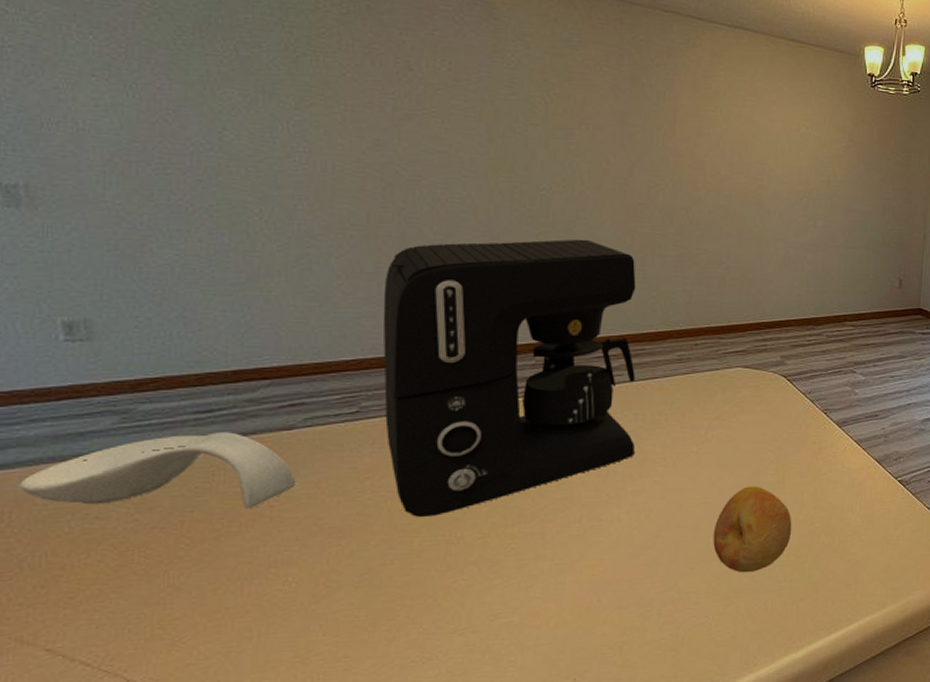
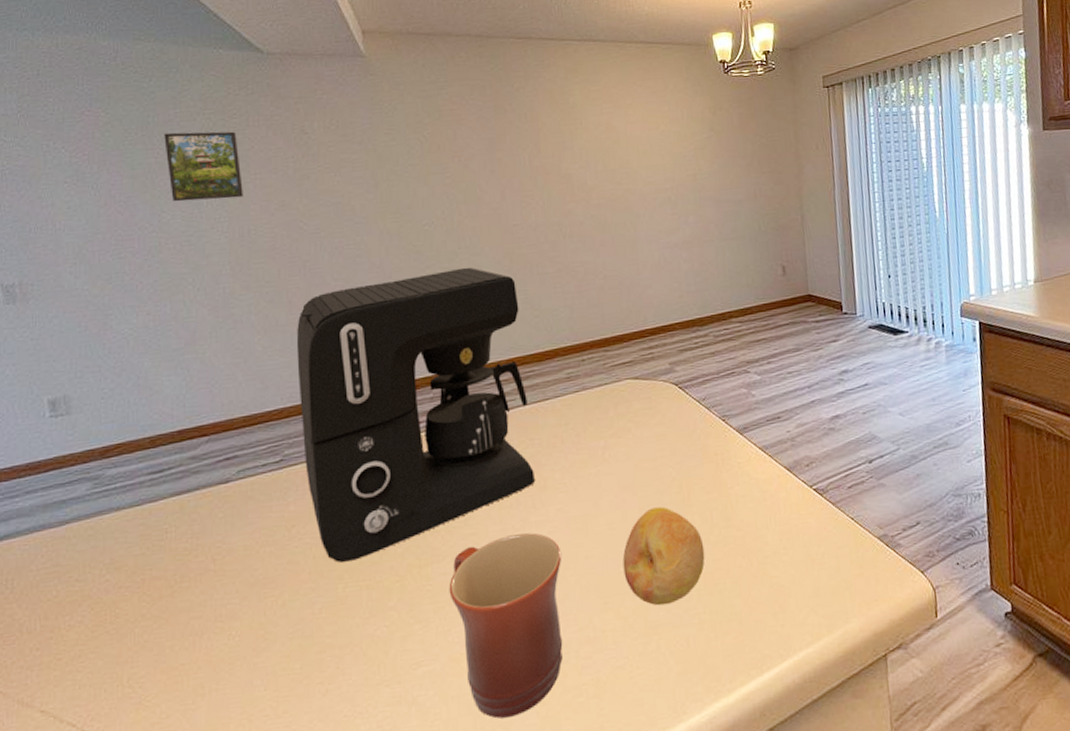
spoon rest: present [19,432,296,508] -> none [19,489,234,569]
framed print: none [230,39,329,128] -> present [164,131,243,202]
mug: none [534,501,654,667] -> present [448,533,563,719]

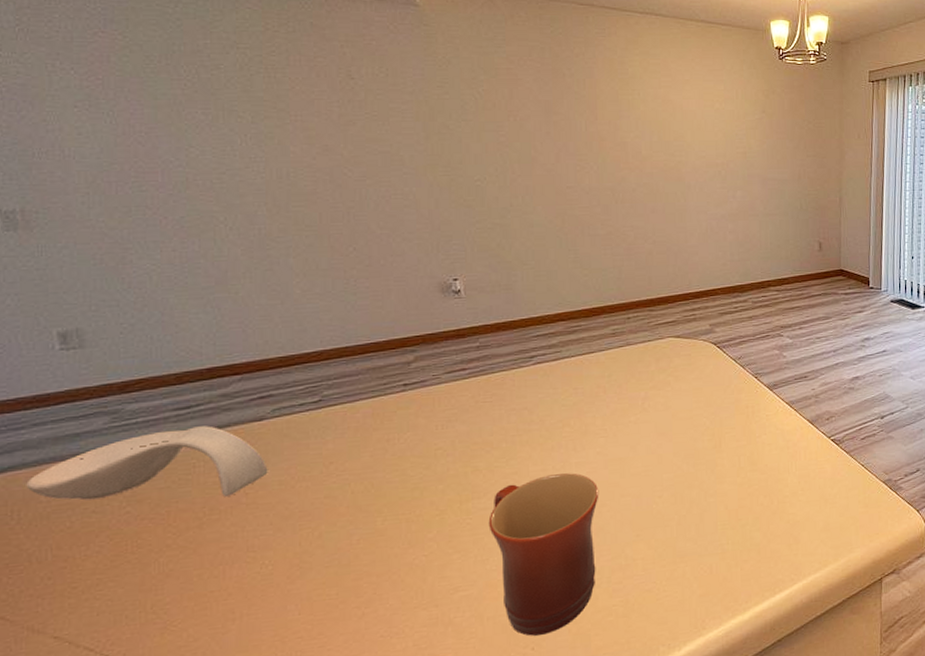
spoon rest: none [19,489,234,569] -> present [26,426,268,500]
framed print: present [164,131,243,202] -> none [192,64,282,138]
coffee maker: present [296,267,535,563] -> none [338,224,576,498]
fruit: present [622,506,705,606] -> none [656,452,731,538]

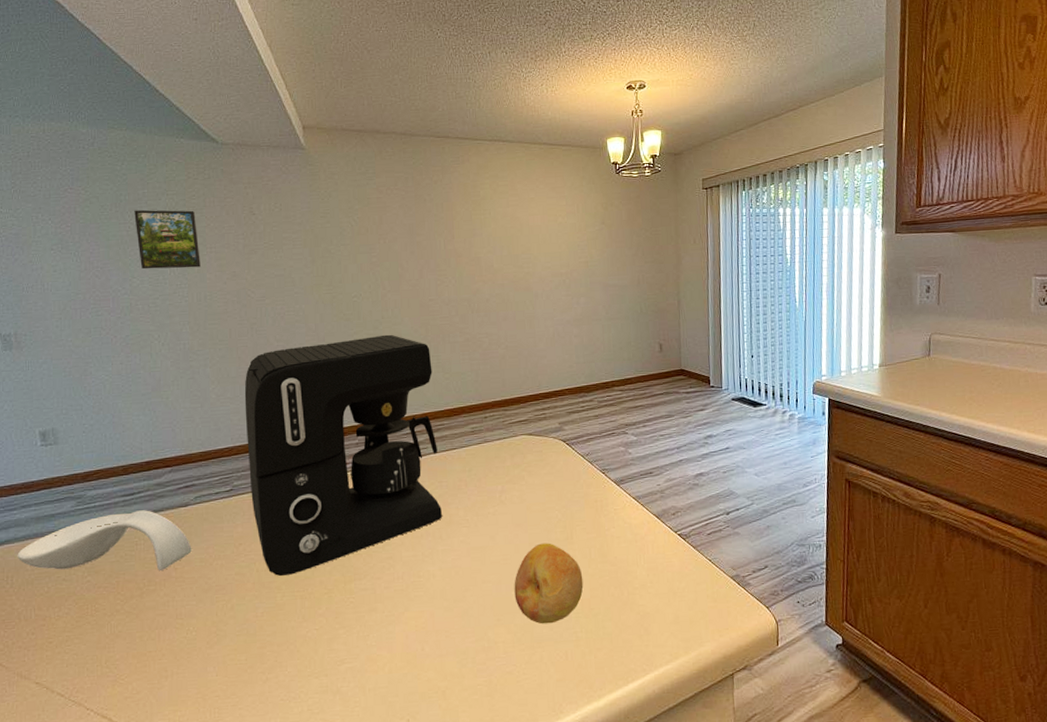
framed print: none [192,64,282,138] -> present [134,209,201,270]
coffee maker: none [338,224,576,498] -> present [244,334,442,576]
mug: present [488,473,599,636] -> none [368,559,463,709]
fruit: none [656,452,731,538] -> present [514,543,584,624]

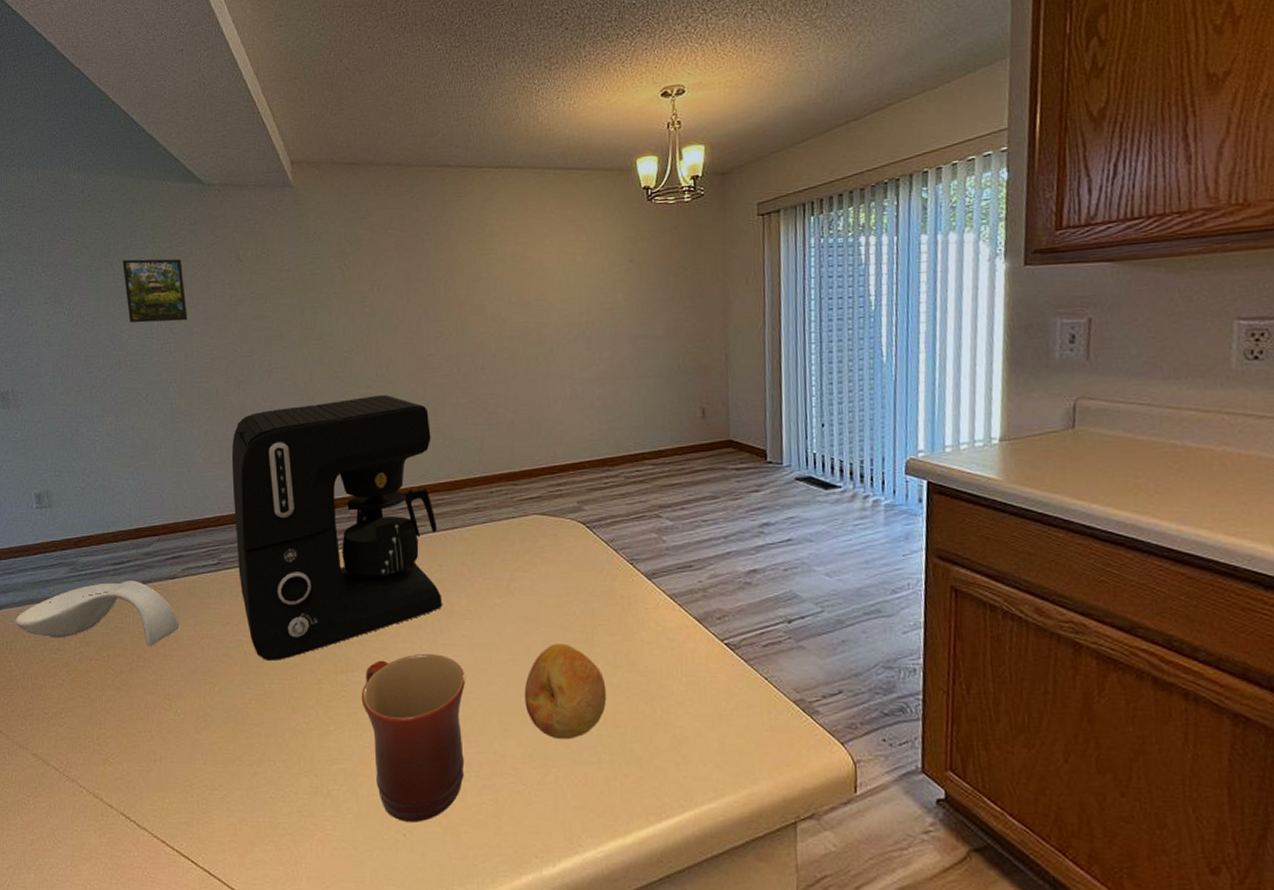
mug: none [368,559,463,709] -> present [361,654,466,822]

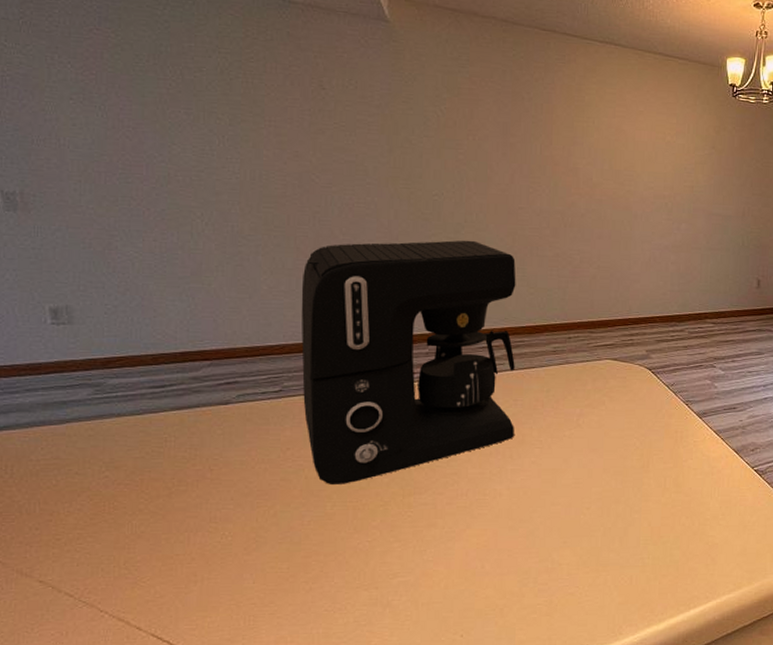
spoon rest: present [15,580,180,646] -> none [19,405,231,470]
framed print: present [123,258,187,324] -> none [177,65,257,142]
mug: present [361,654,466,822] -> none [428,478,532,624]
fruit: present [524,643,607,740] -> none [583,469,655,549]

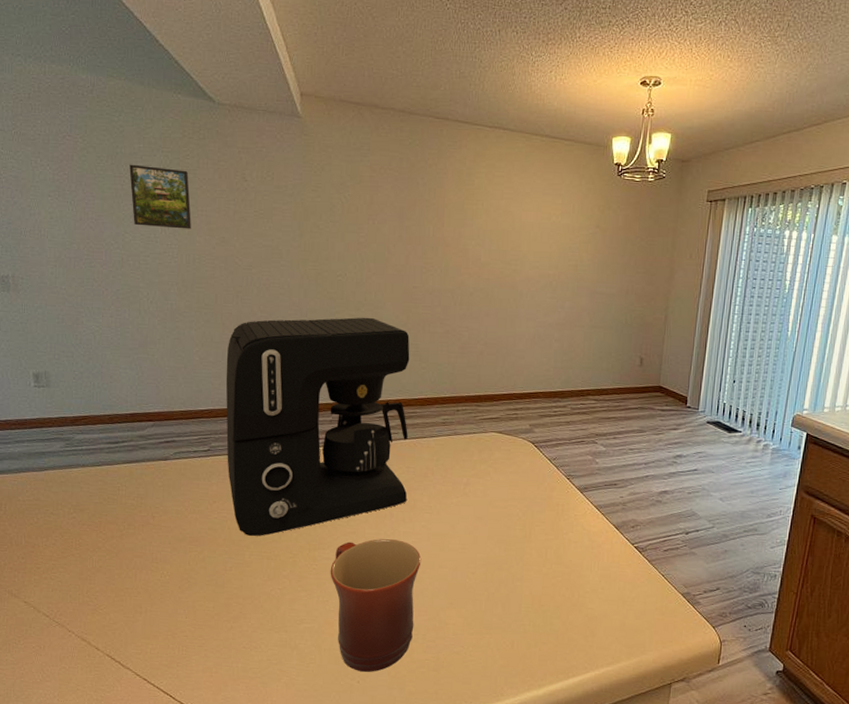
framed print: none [177,65,257,142] -> present [129,164,191,229]
mug: none [428,478,532,624] -> present [330,539,422,672]

